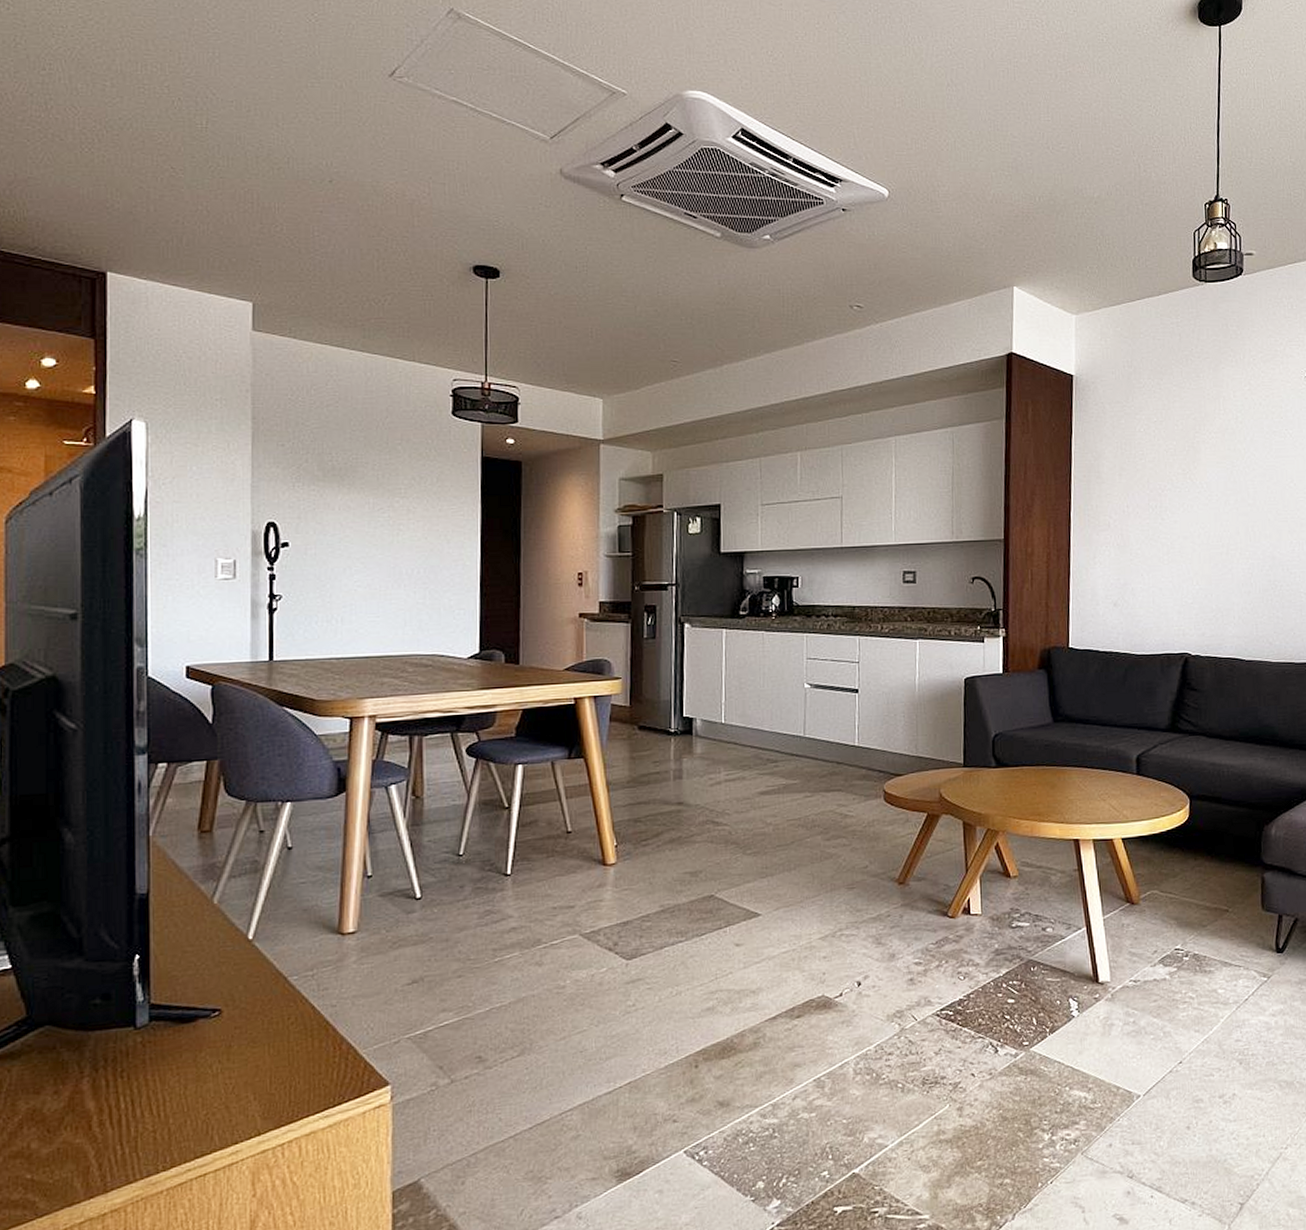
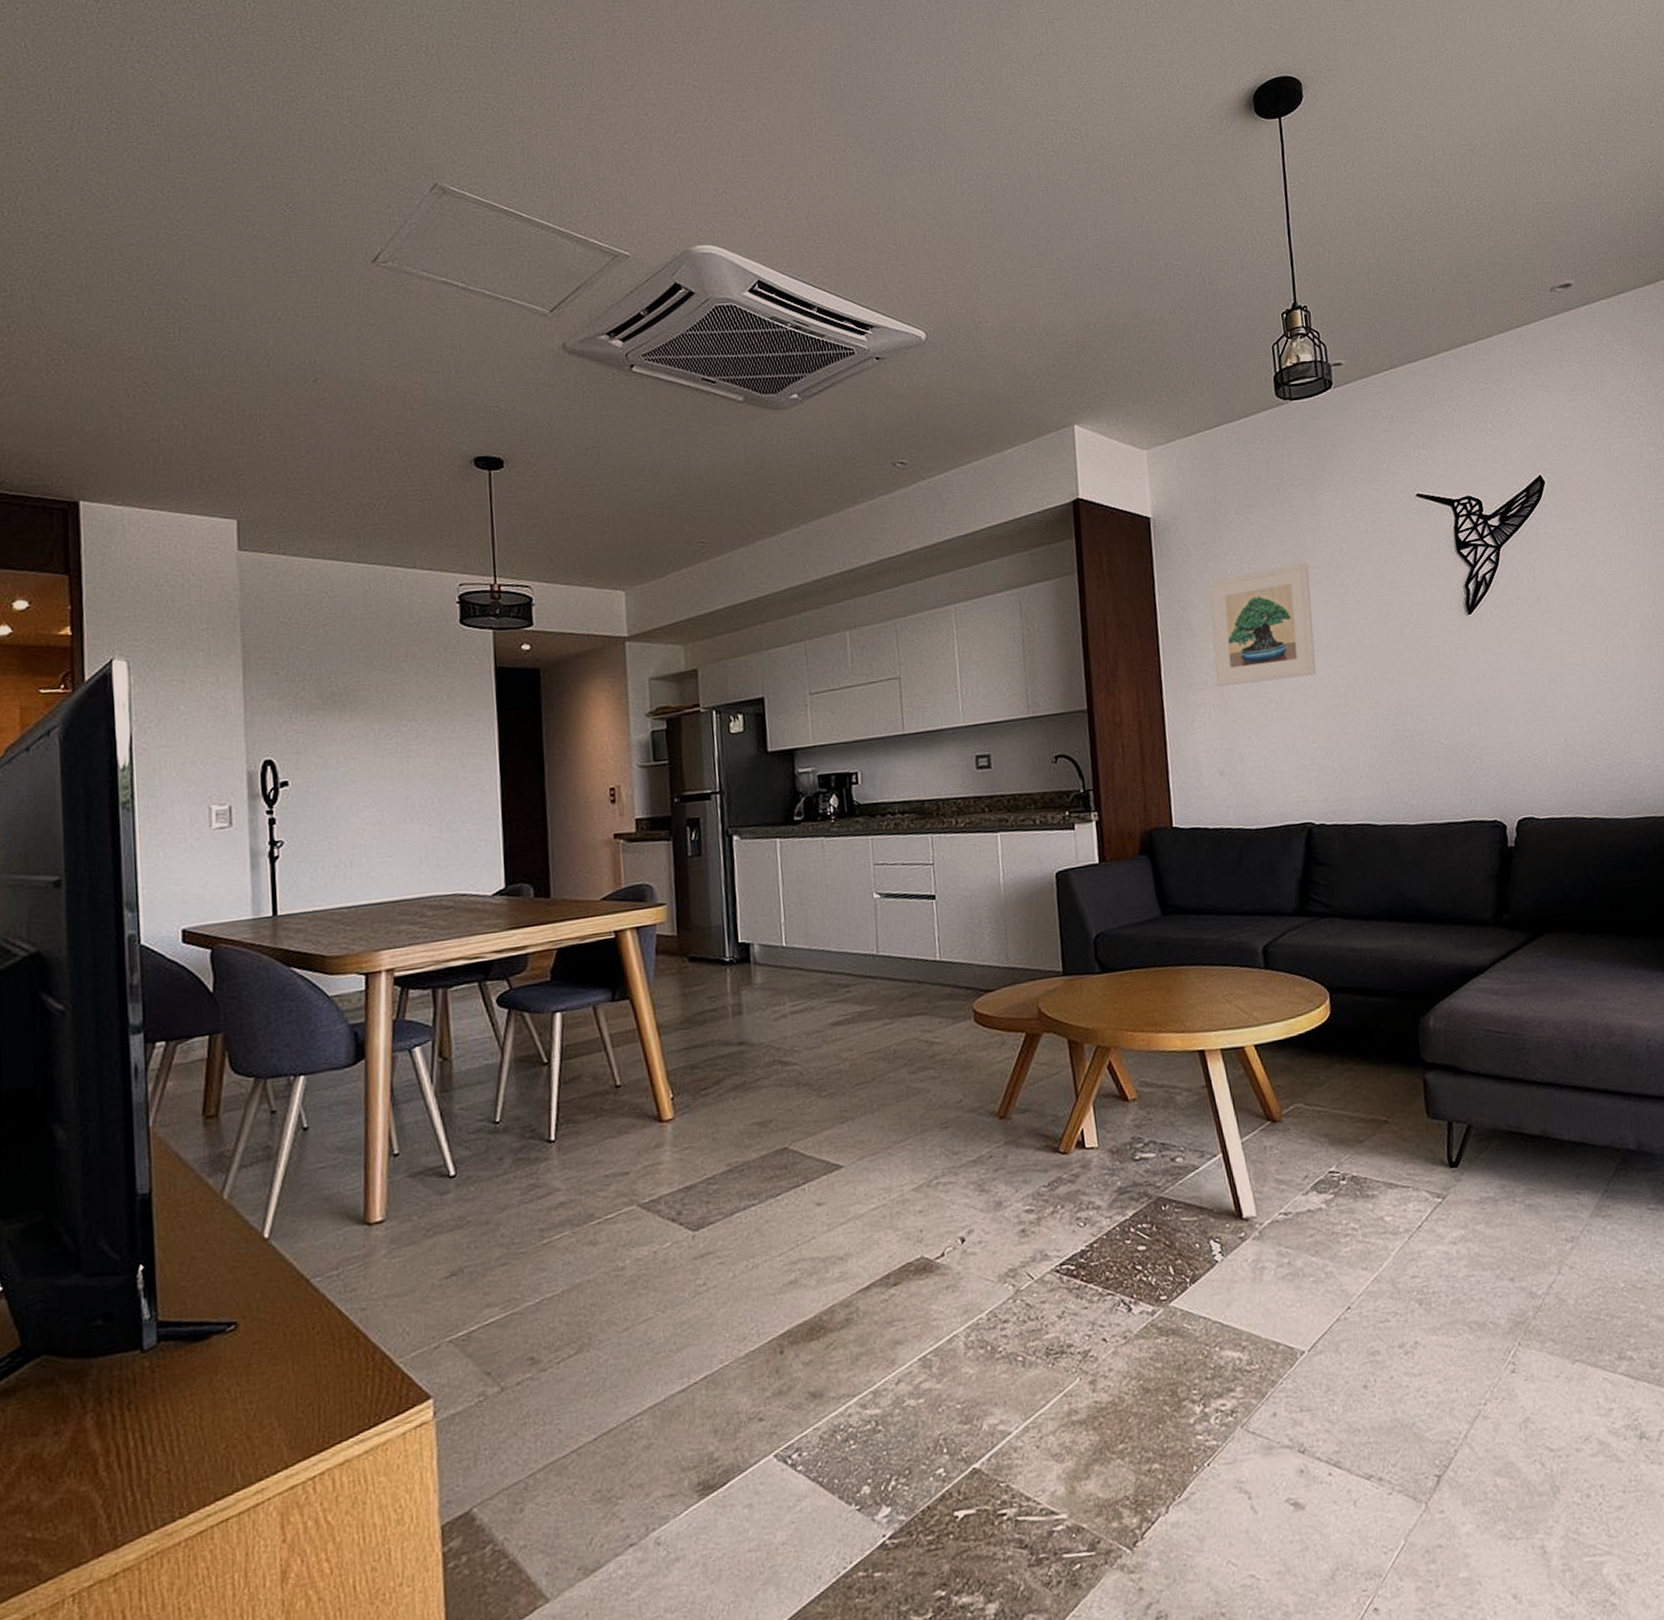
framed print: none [1117,426,1207,529] -> present [1208,562,1316,686]

